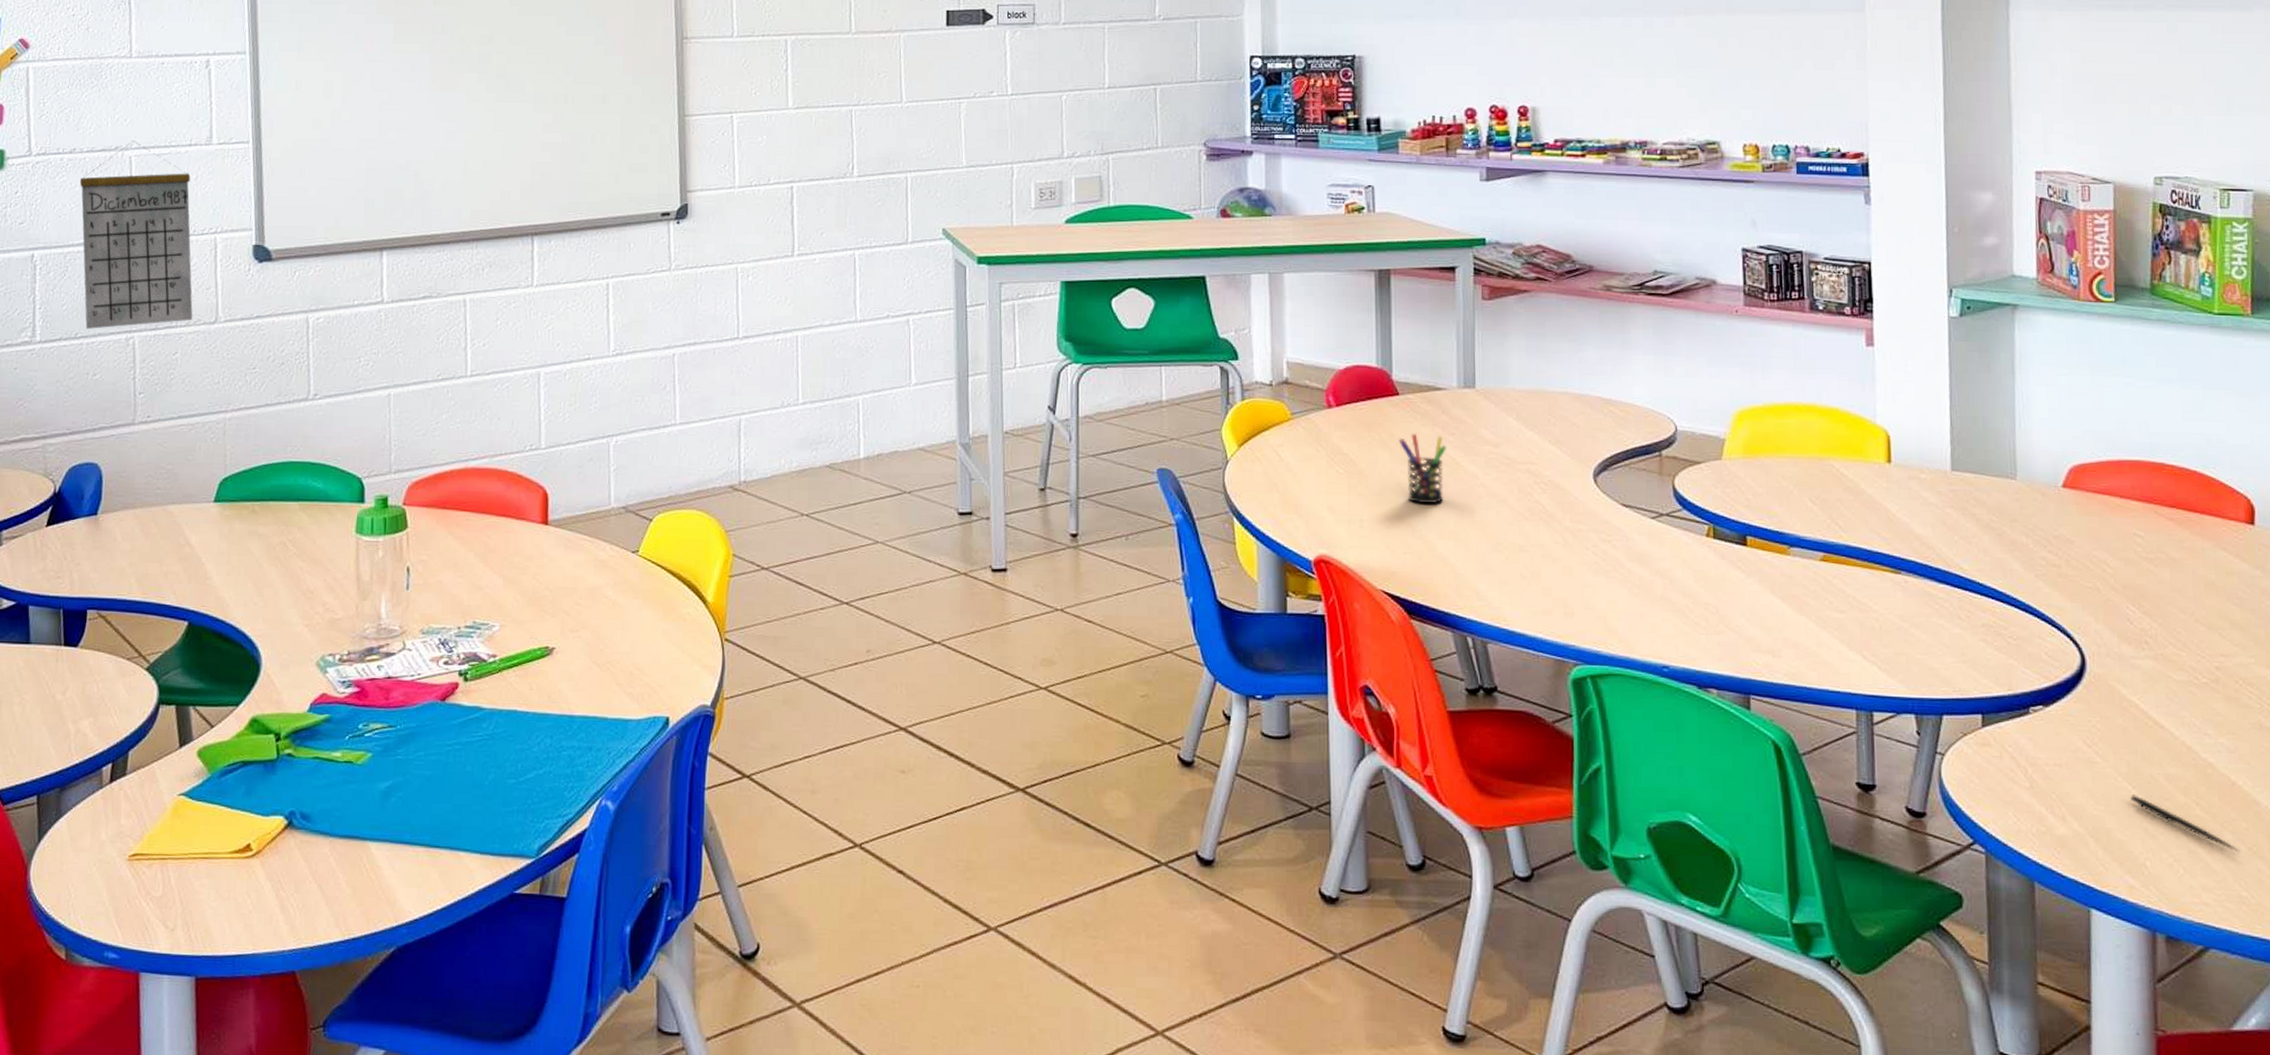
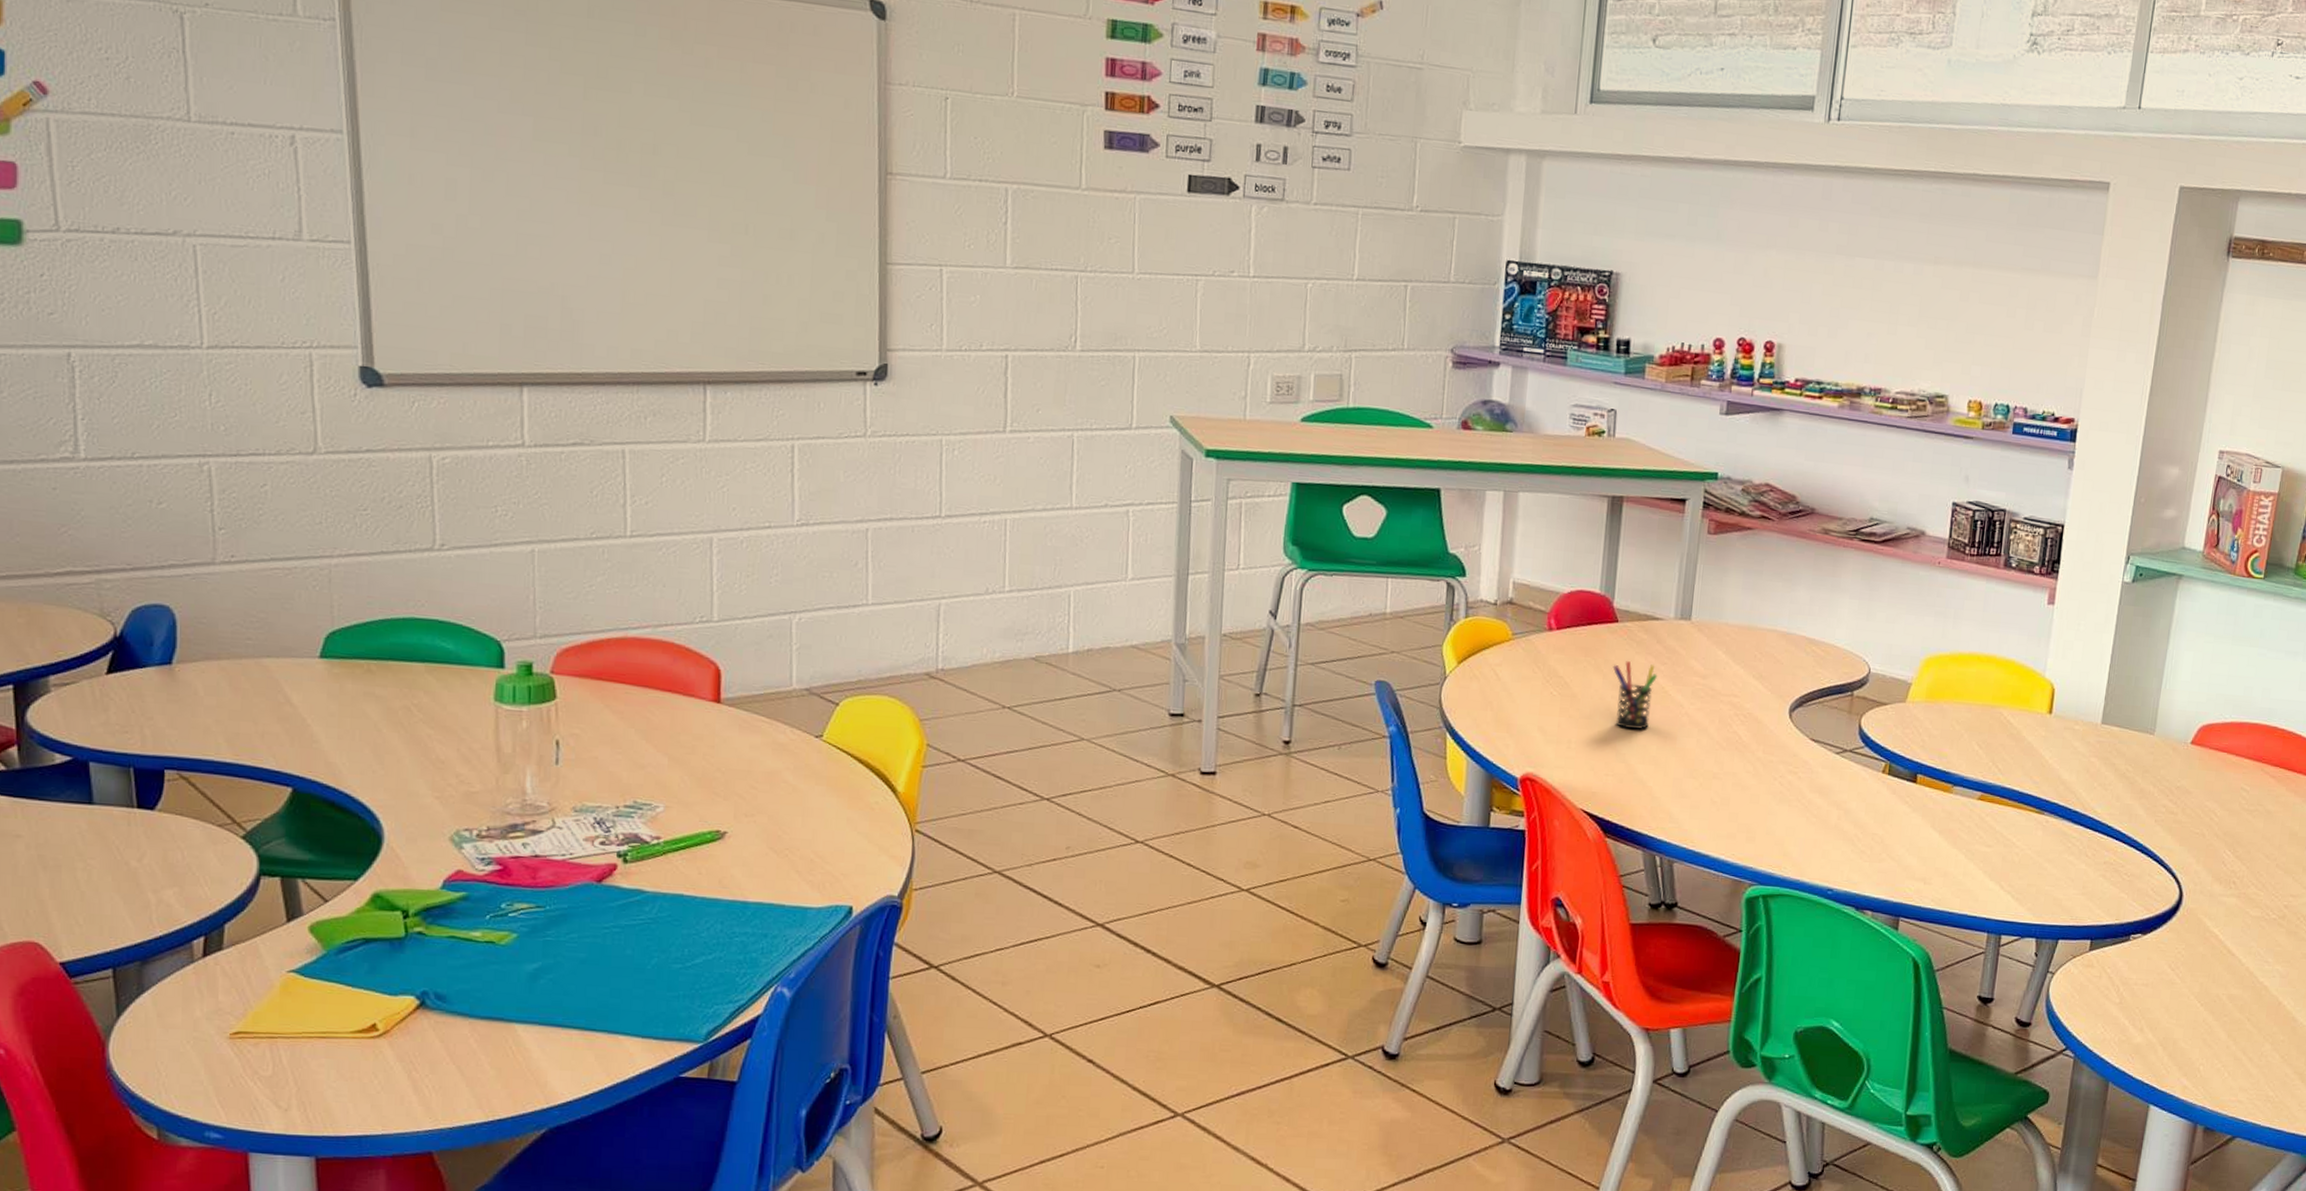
calendar: present [79,141,193,329] -> none [127,226,285,450]
pen: present [2130,795,2239,851] -> none [2197,1011,2274,1059]

